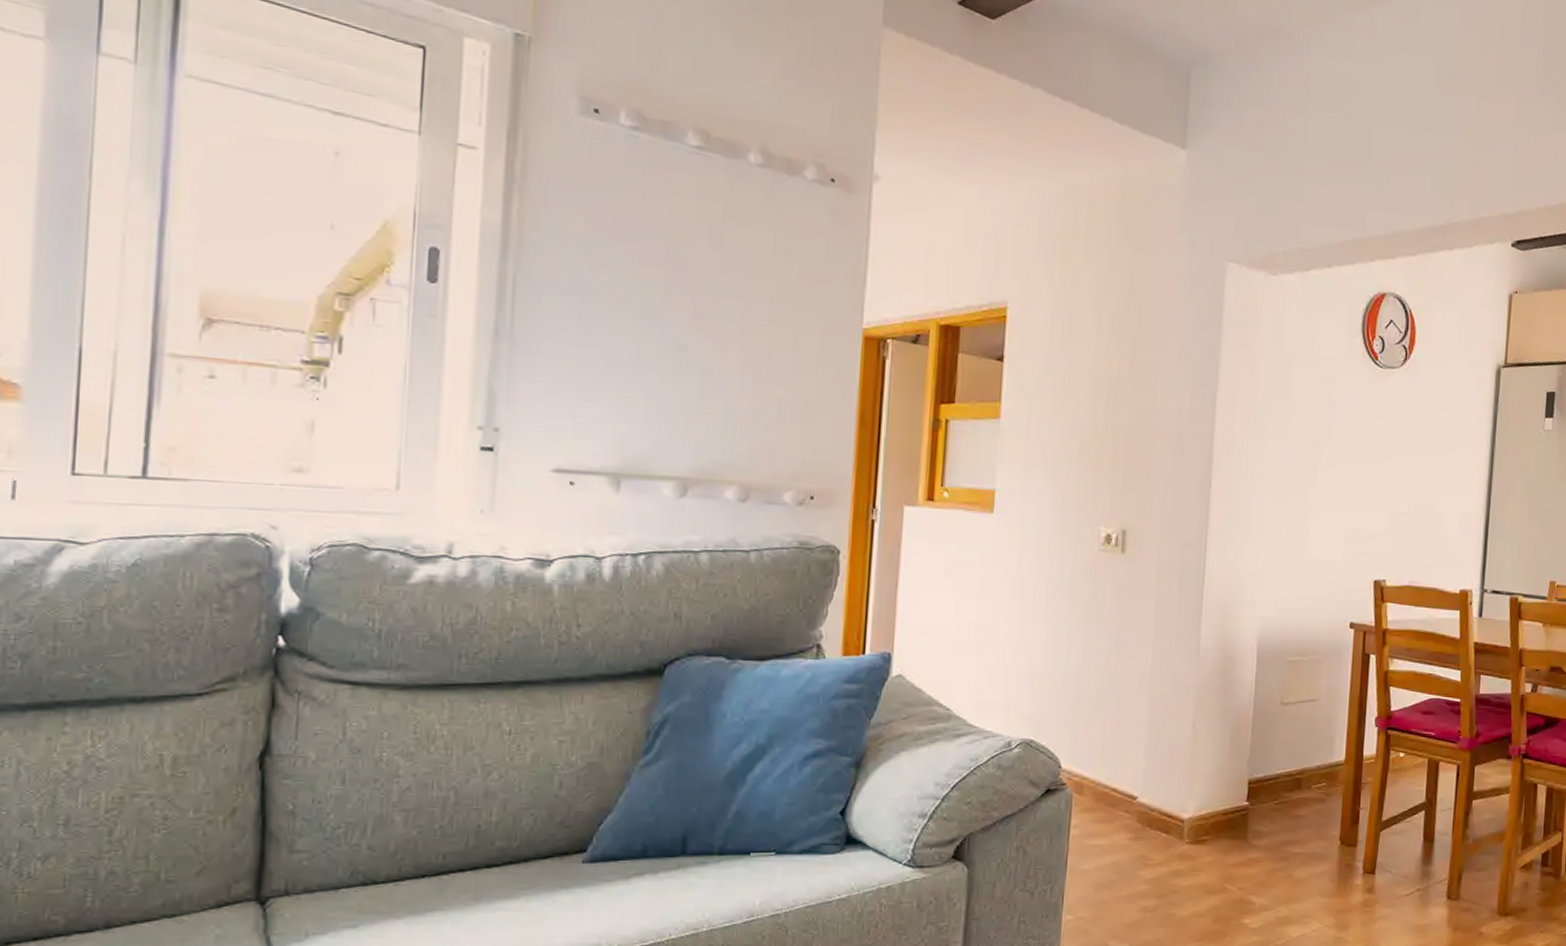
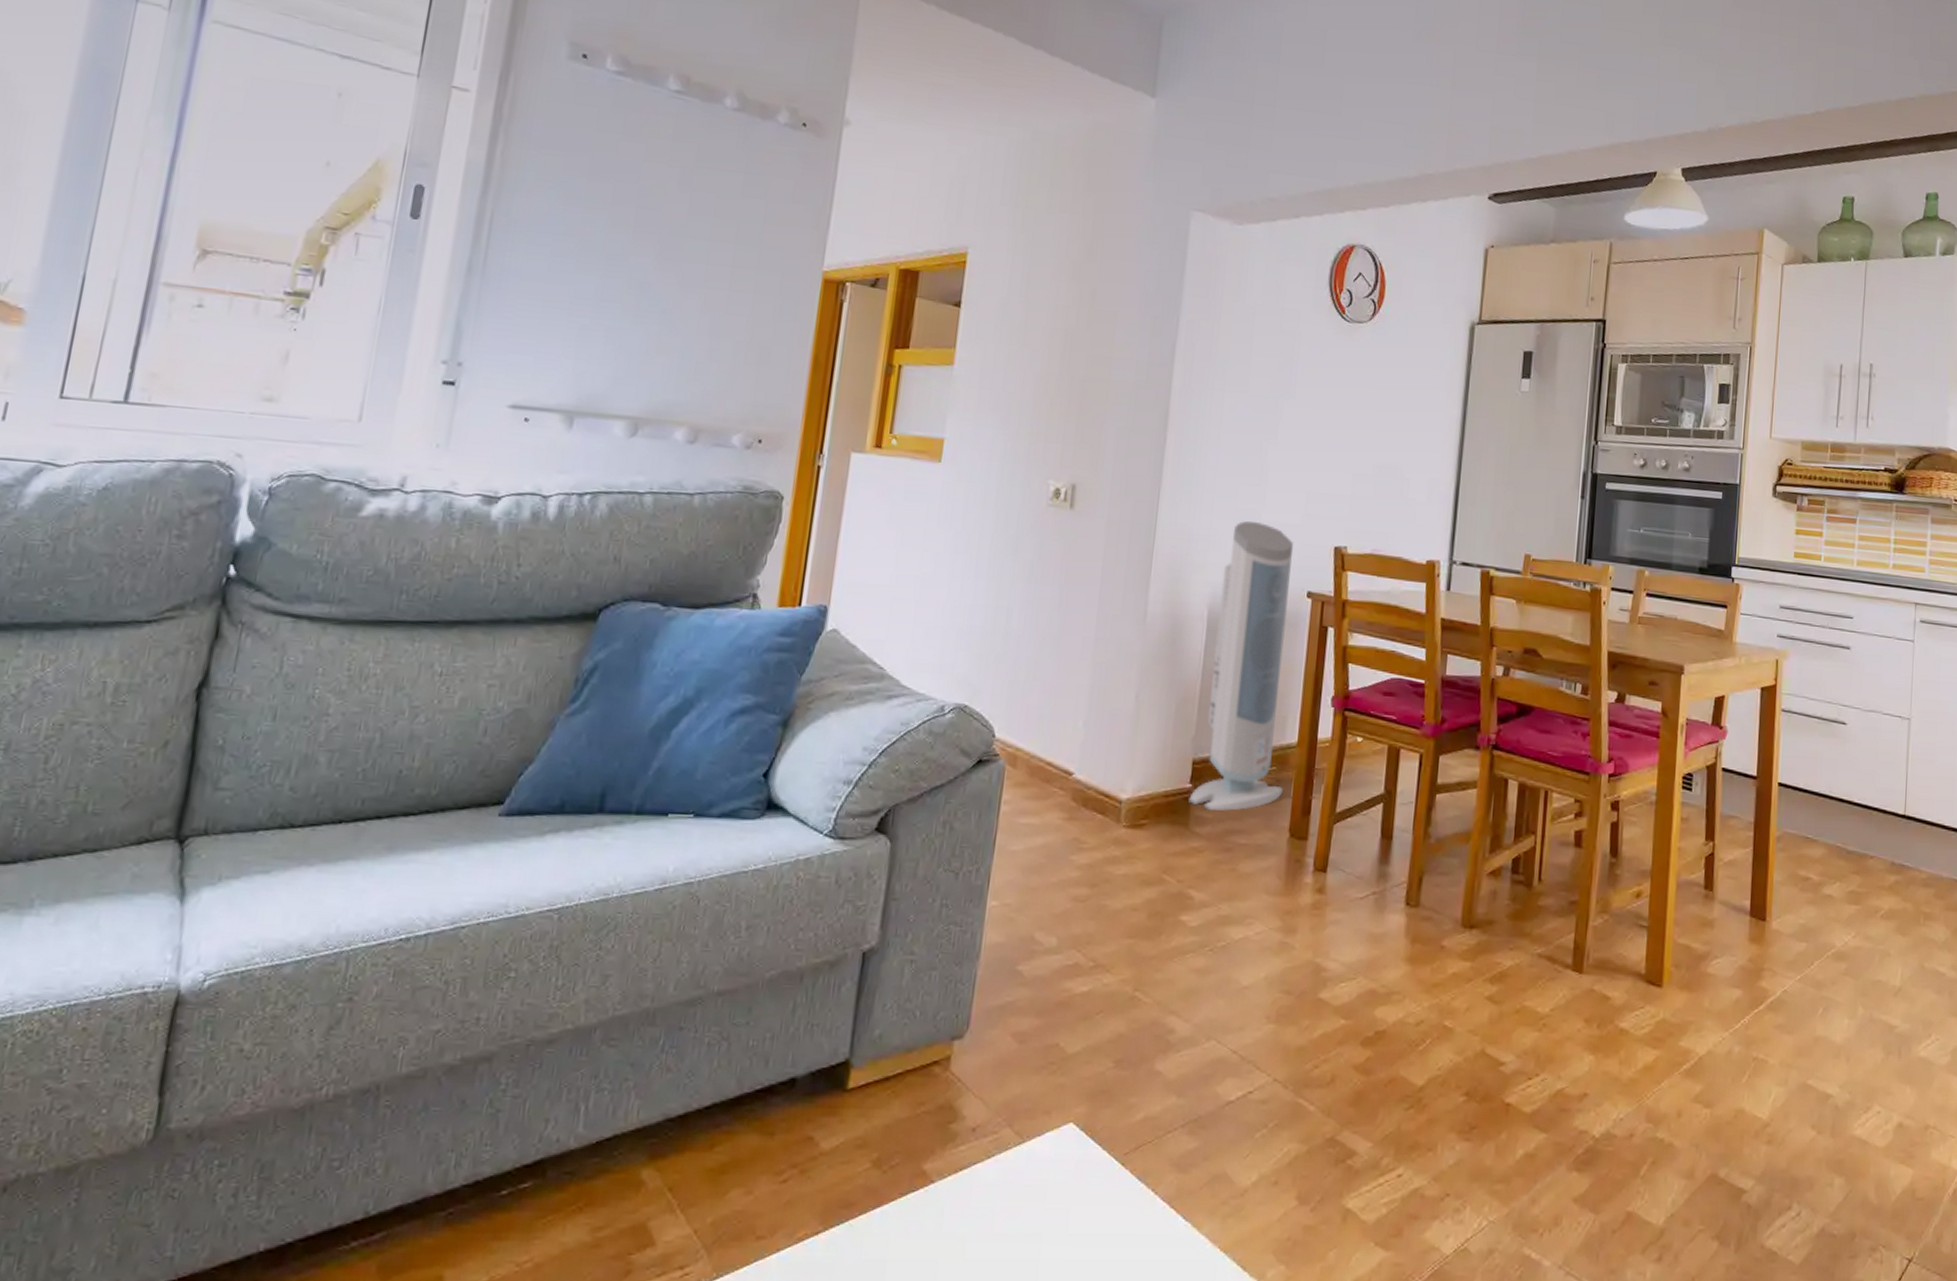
air purifier: none [1246,558,1335,825] -> present [1189,520,1293,811]

